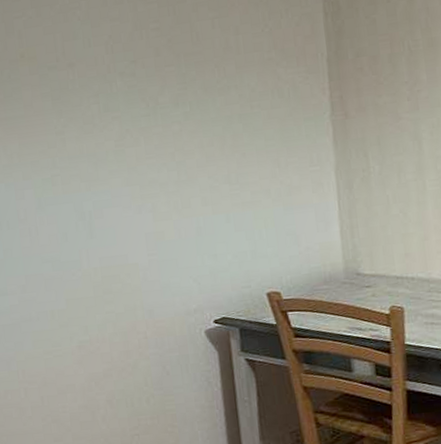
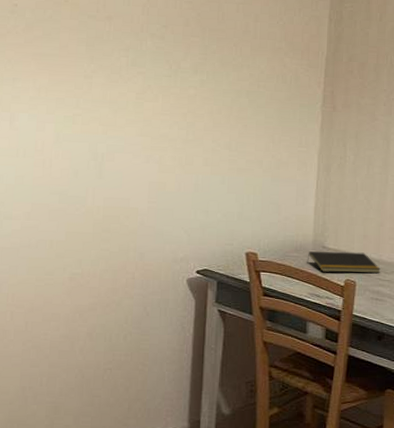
notepad: none [340,273,432,303] -> present [307,251,381,273]

